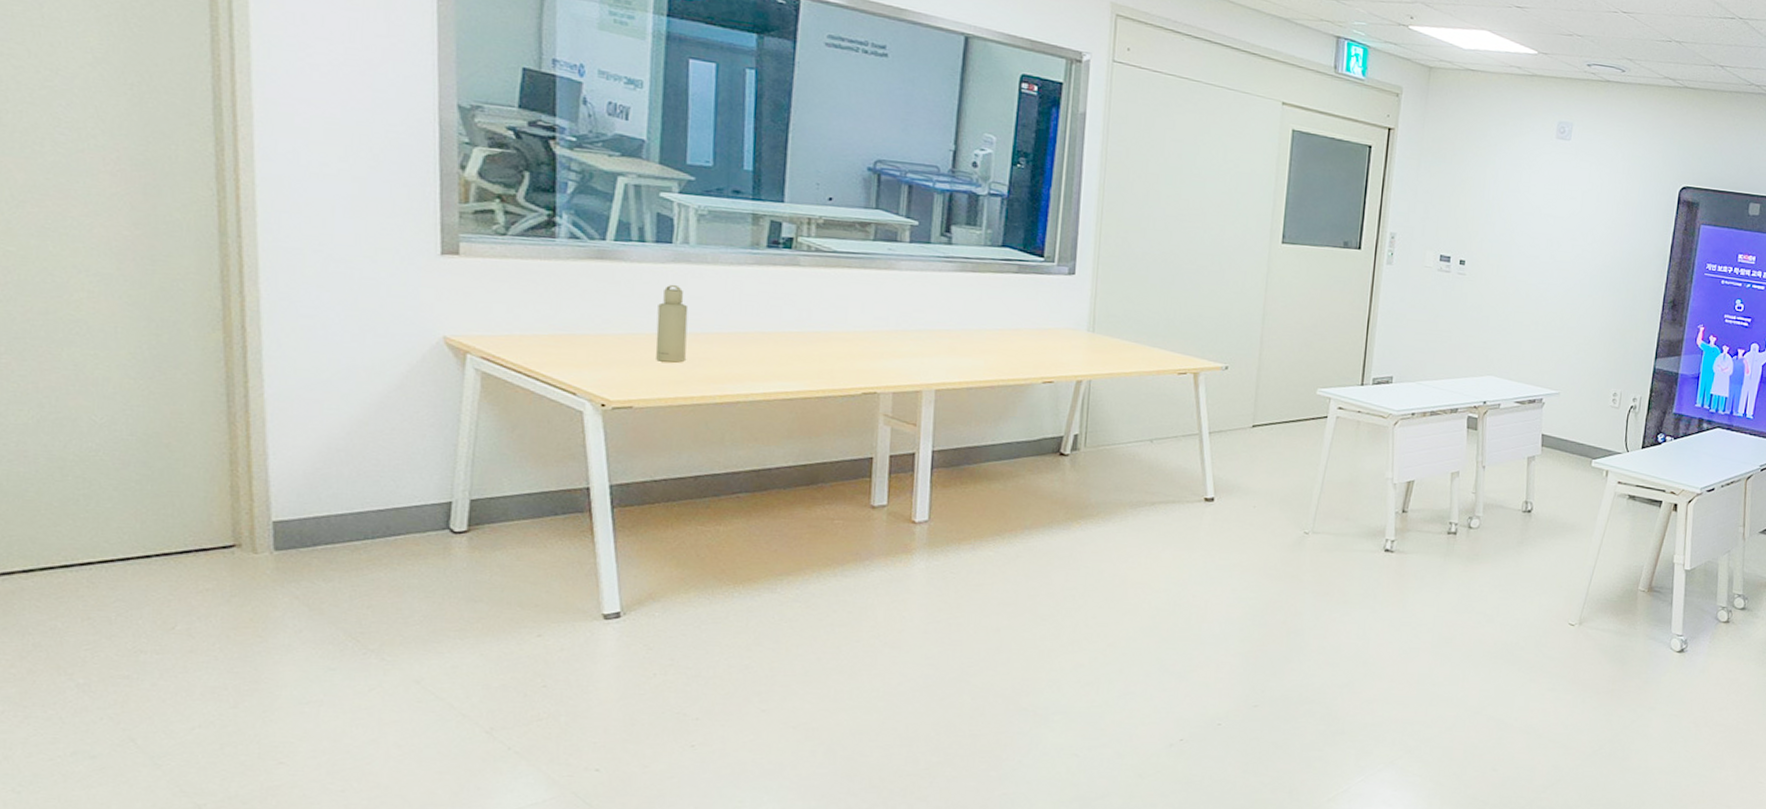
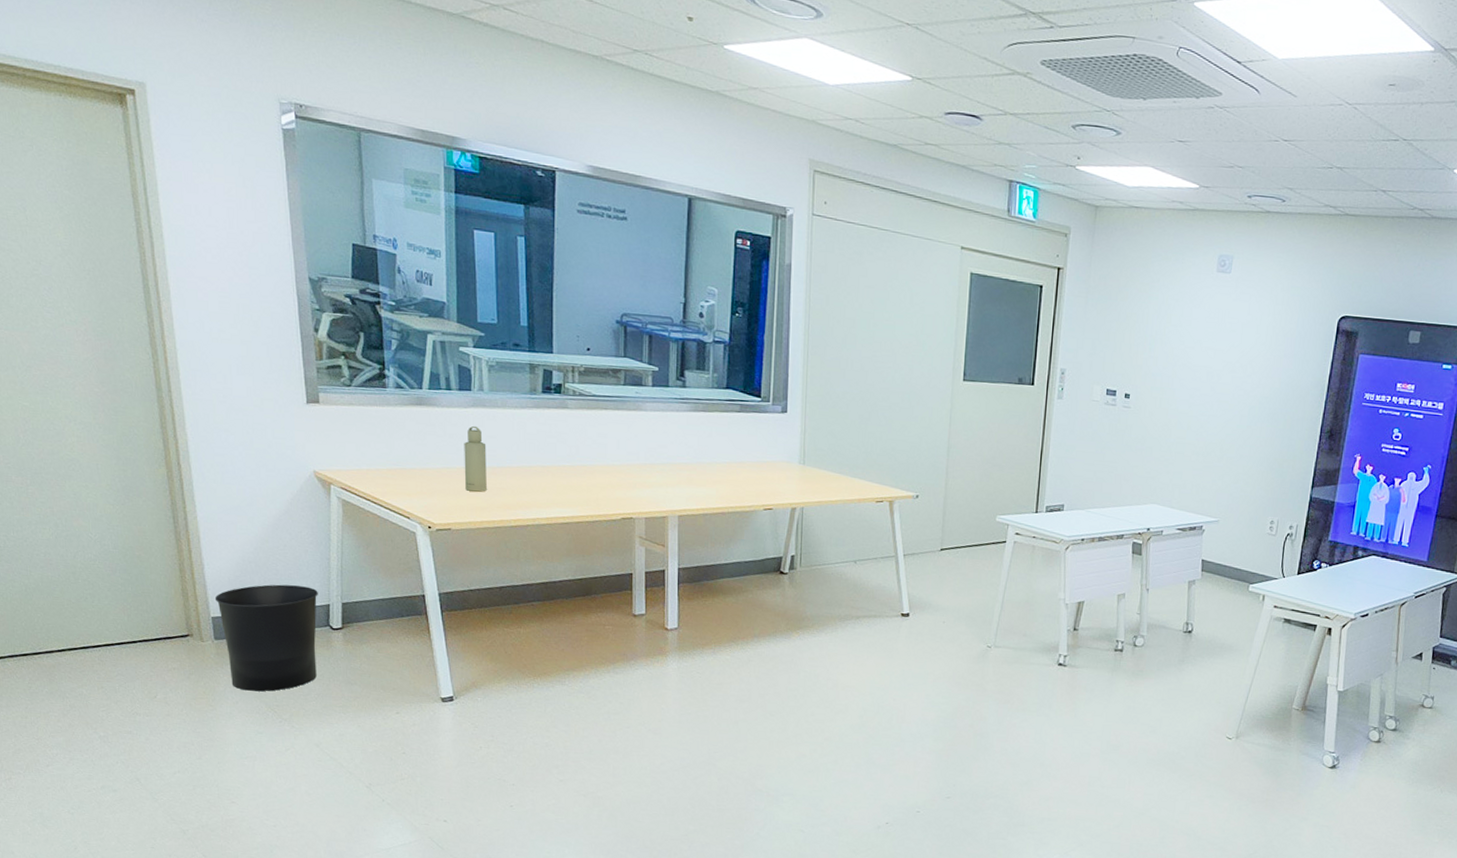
waste bin: none [280,477,436,616] -> present [214,584,318,692]

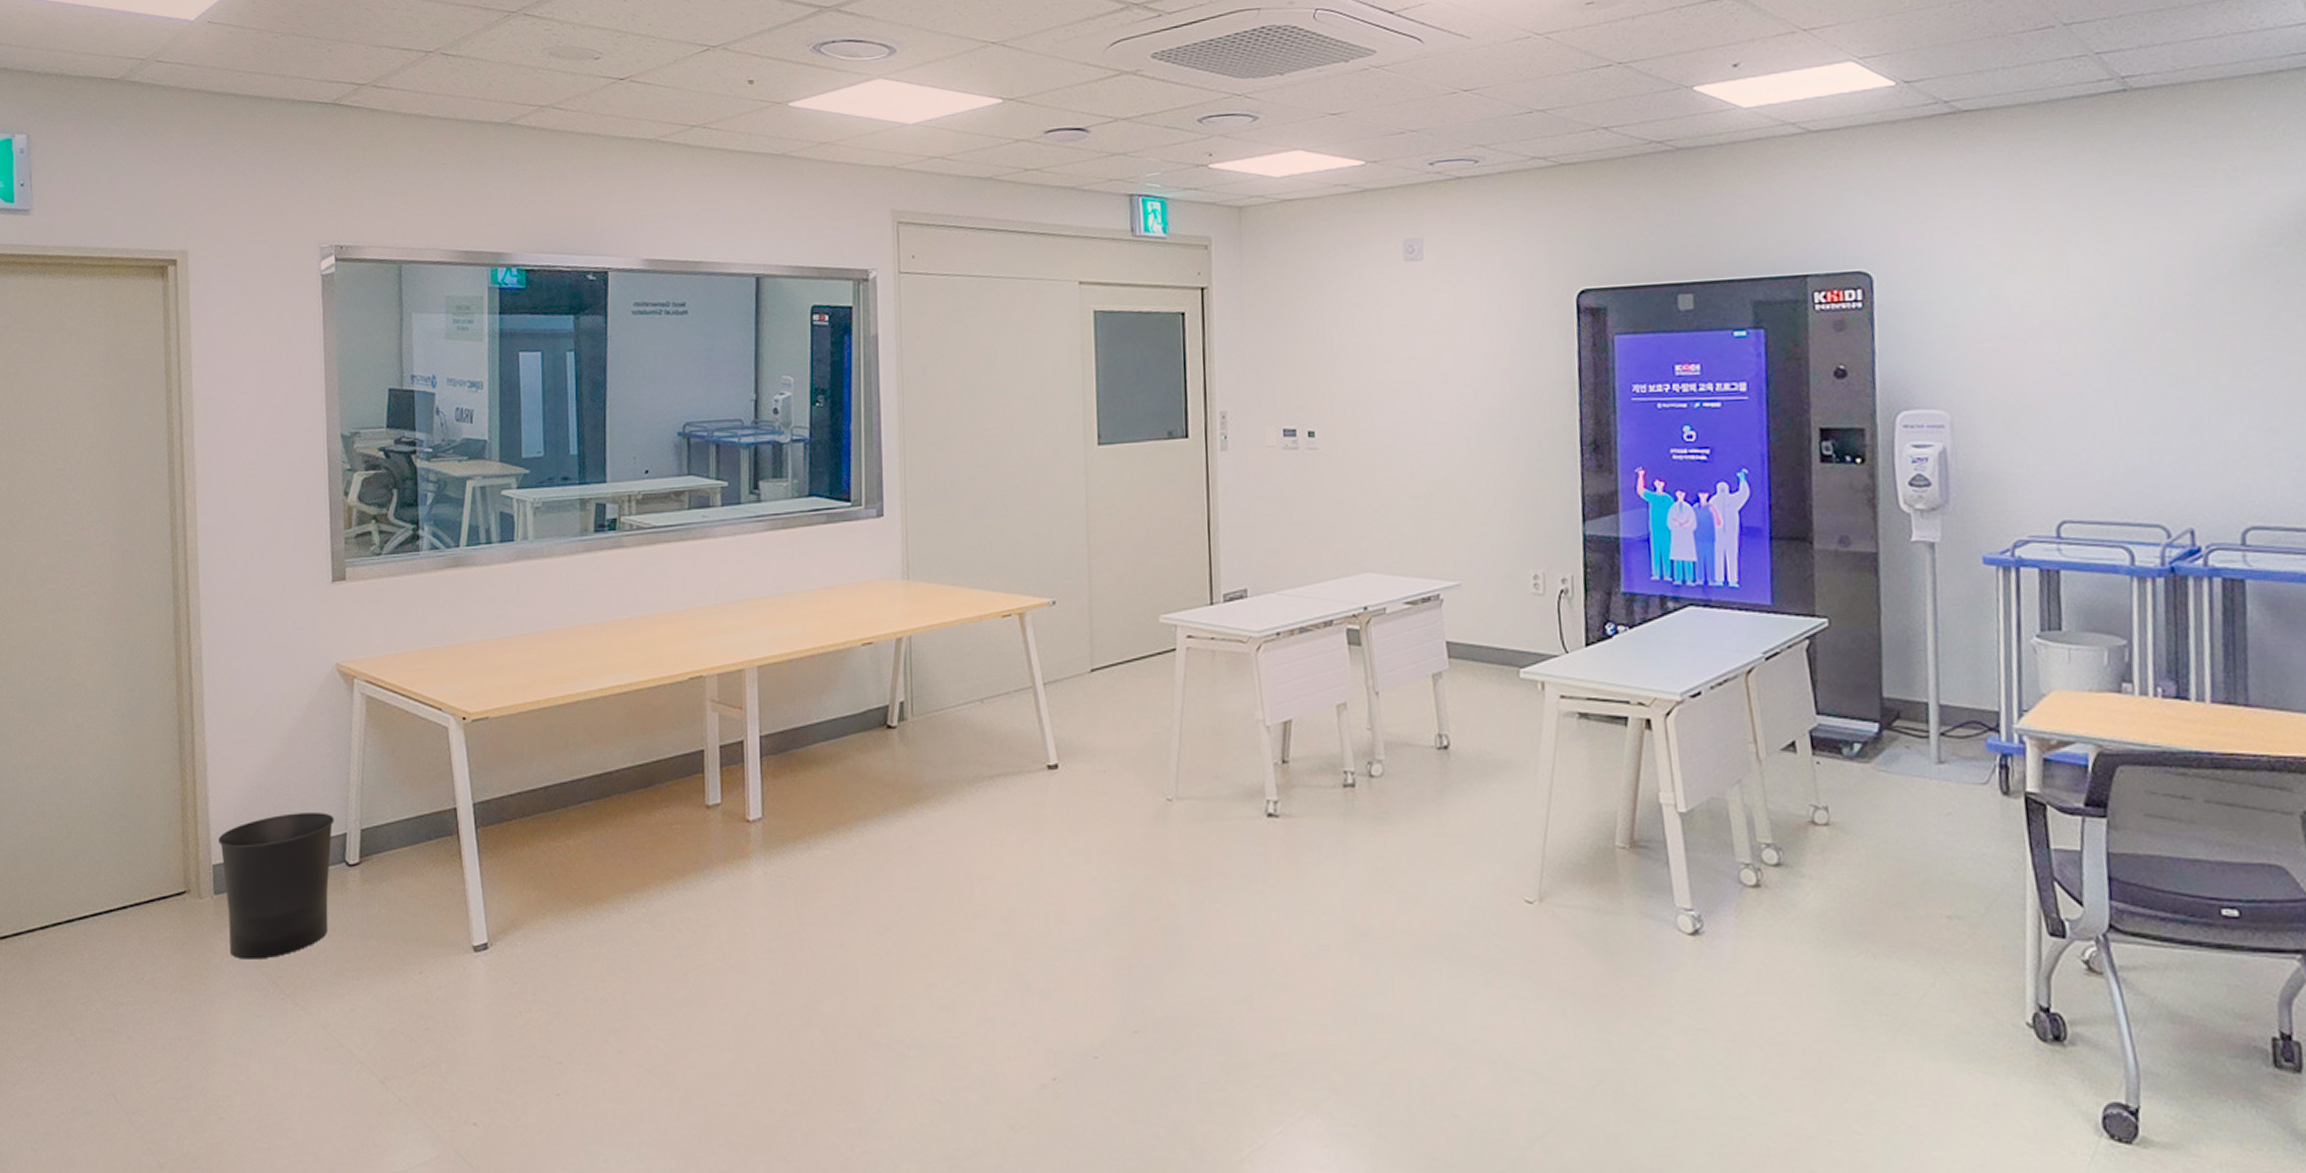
bottle: present [464,425,487,492] -> none [505,583,531,666]

